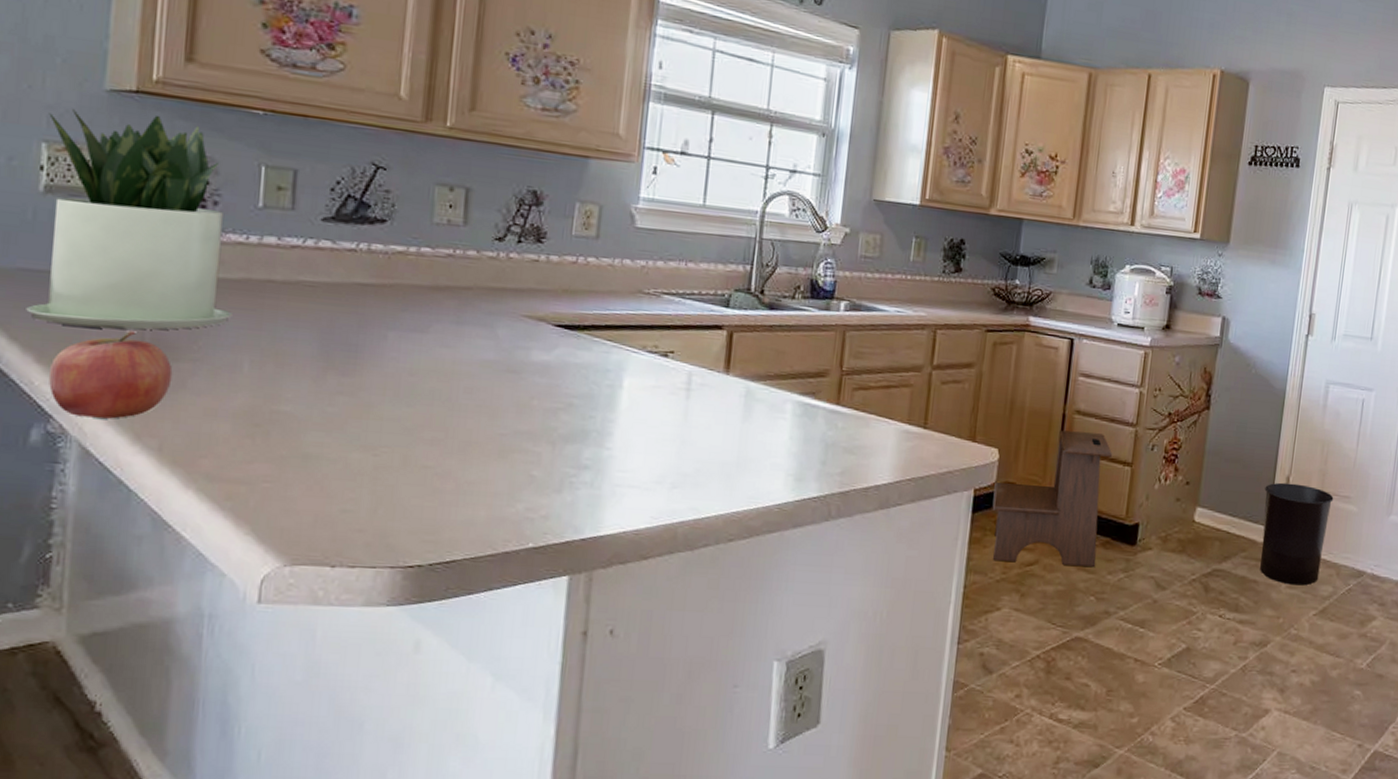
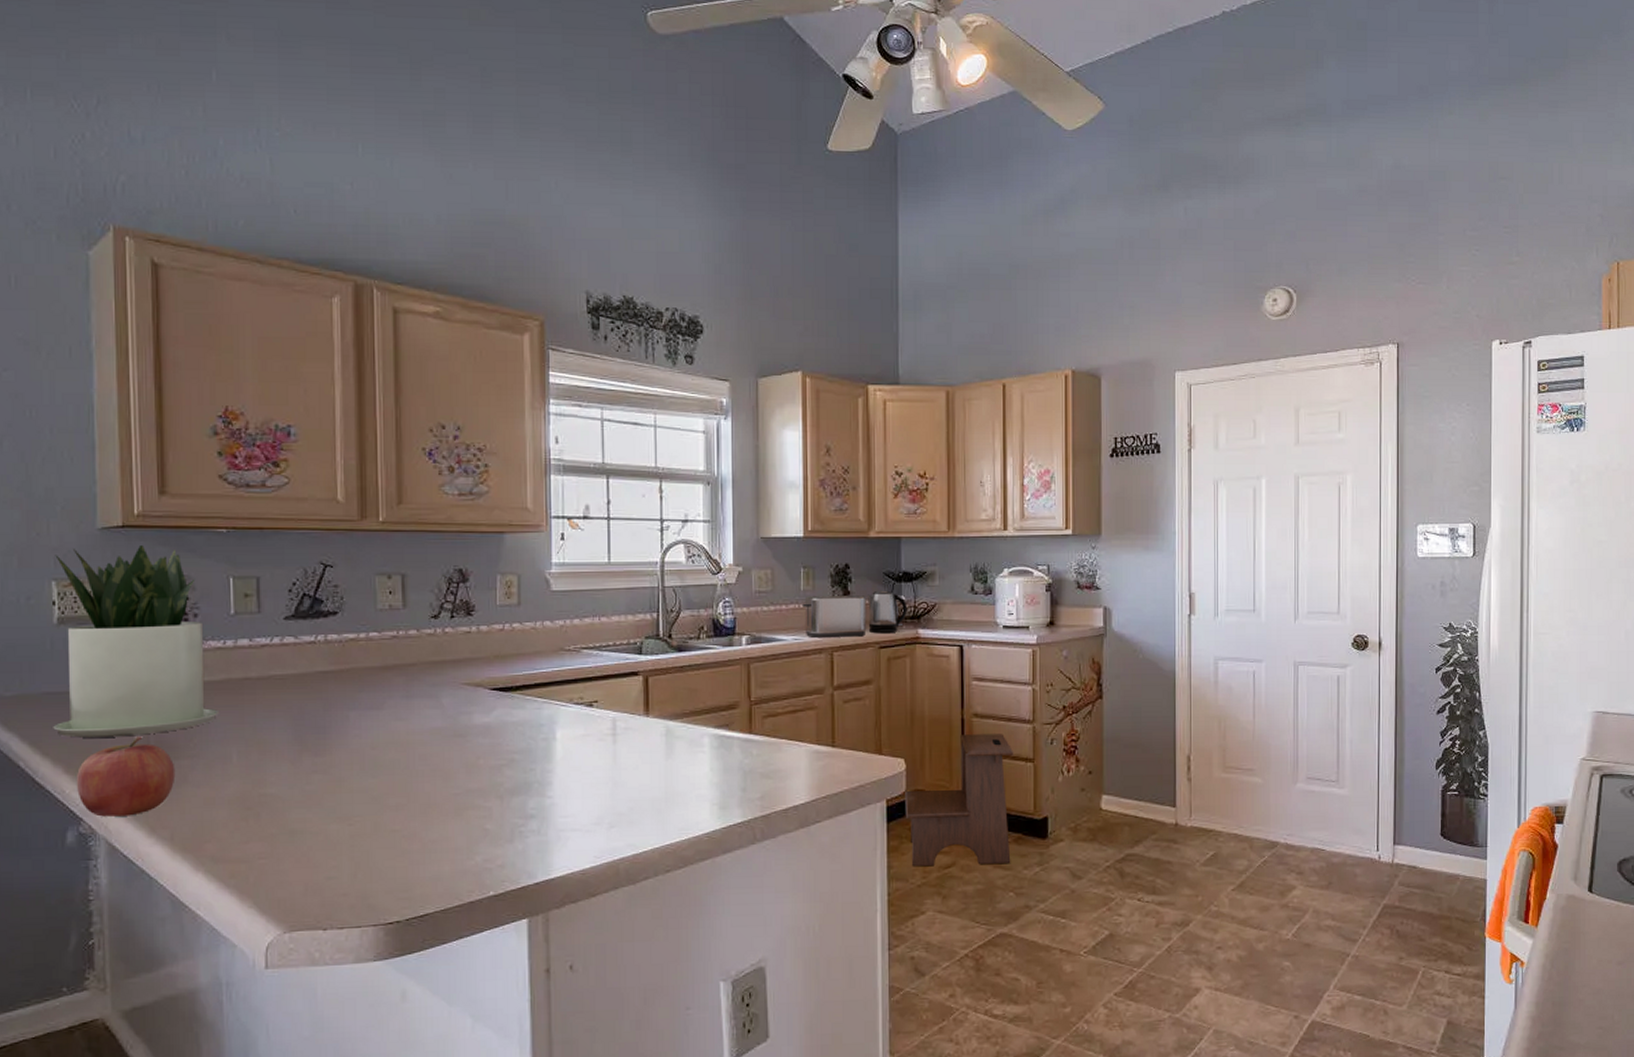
toaster: none [909,268,979,317] -> present [802,594,867,639]
kettle: none [976,271,1021,318] -> present [866,590,908,634]
waste bin: present [1260,482,1334,586] -> none [1167,762,1237,862]

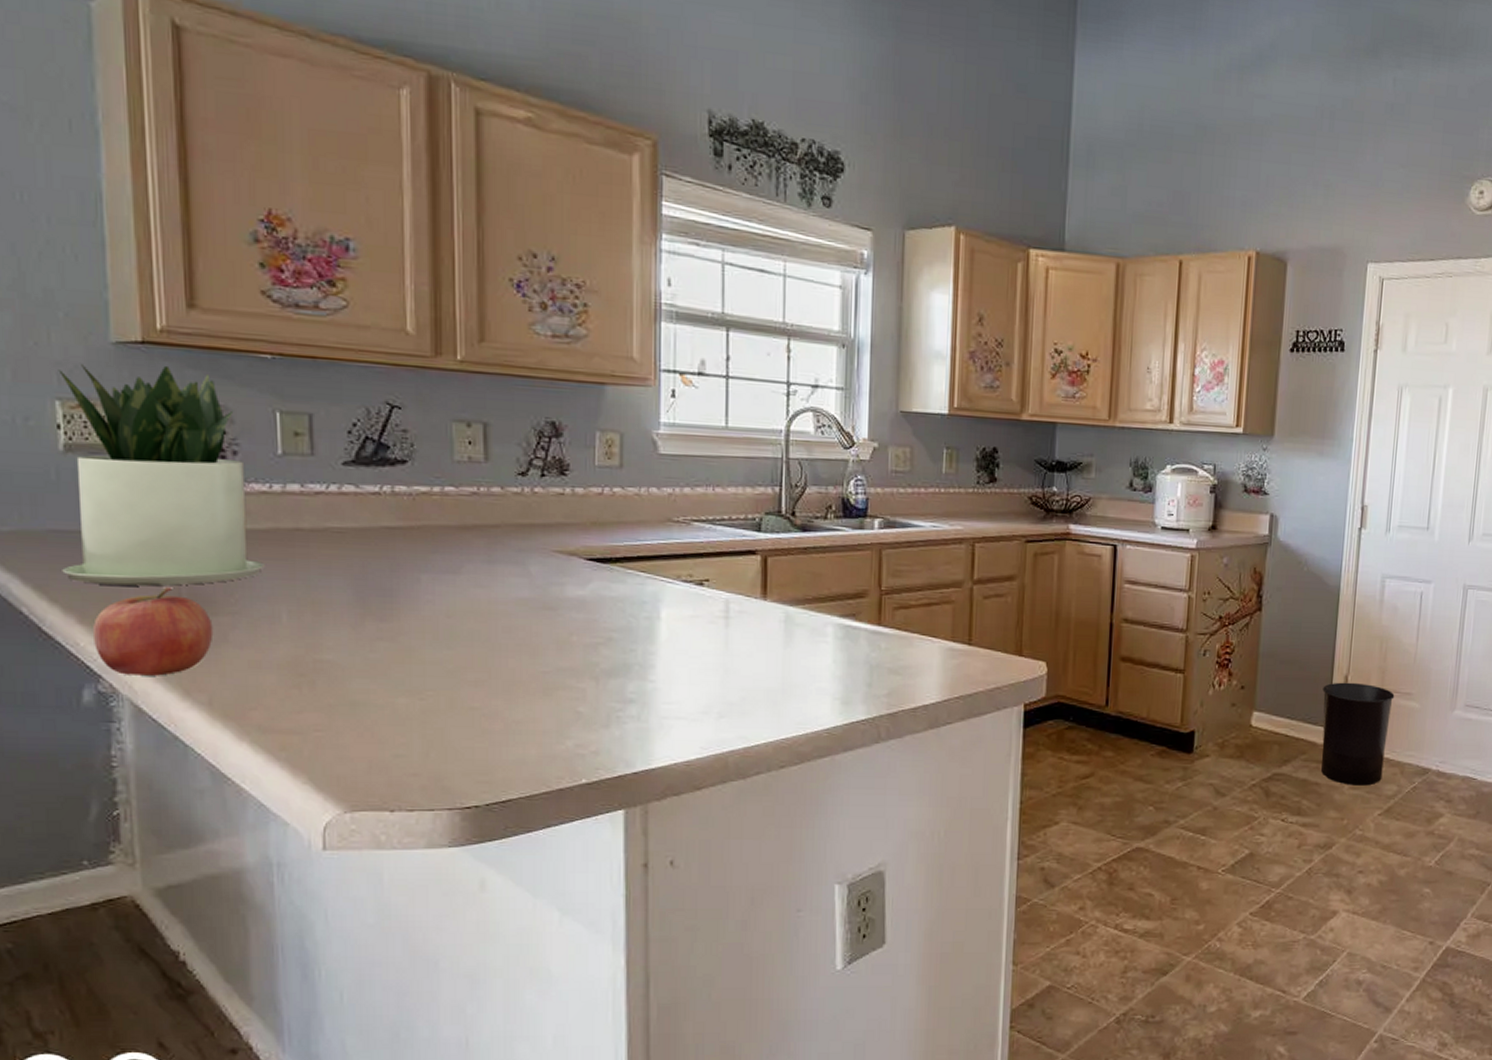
toaster: present [802,594,867,639] -> none [942,480,1015,528]
kettle: present [866,590,908,634] -> none [1014,479,1059,527]
step stool: present [905,734,1013,867] -> none [1043,640,1163,777]
waste bin: none [1167,762,1237,862] -> present [1321,682,1395,786]

